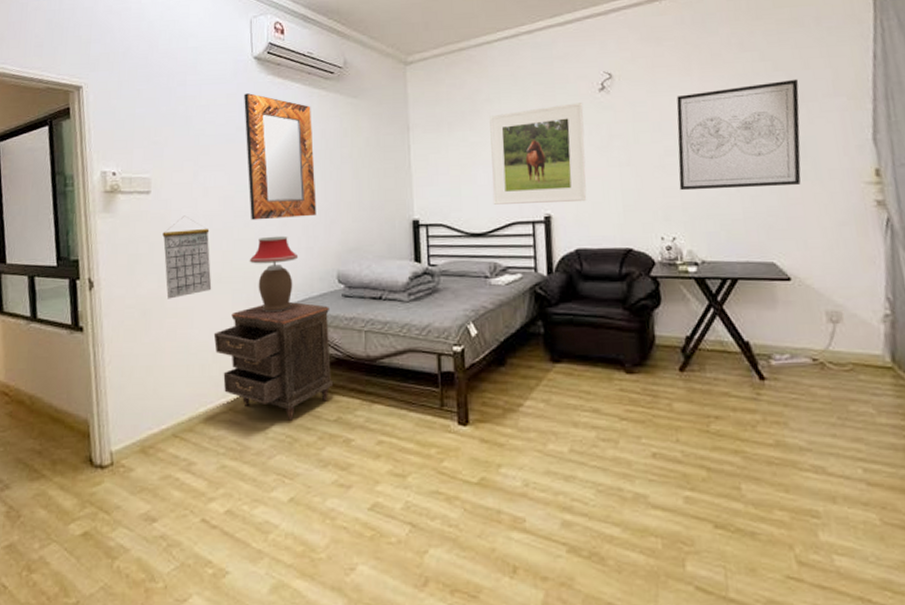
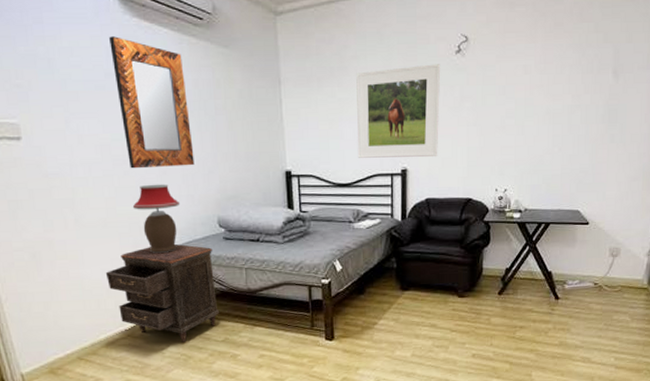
calendar: present [162,215,212,299] -> none [40,163,99,243]
wall art: present [676,79,801,191] -> none [514,51,622,149]

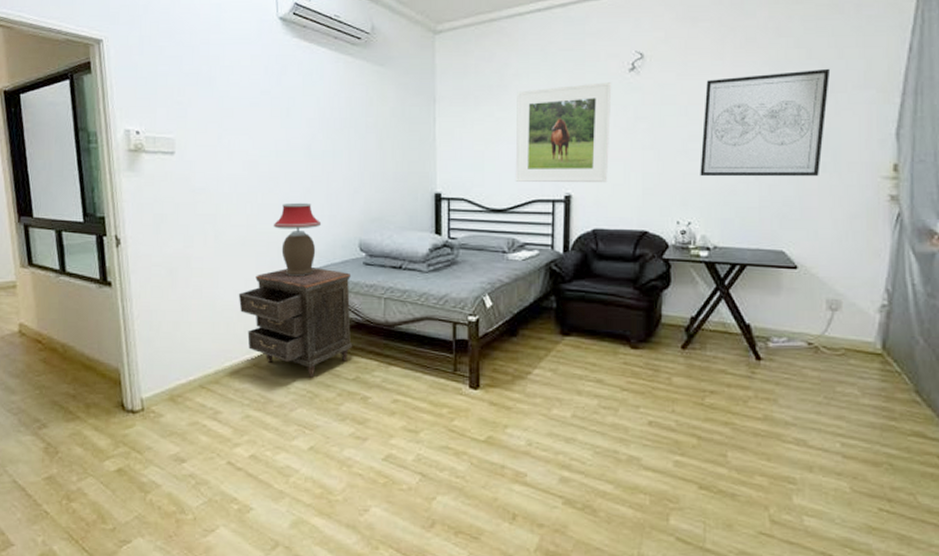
home mirror: present [109,36,195,169] -> none [269,56,340,186]
wall art: none [514,51,622,149] -> present [700,68,831,177]

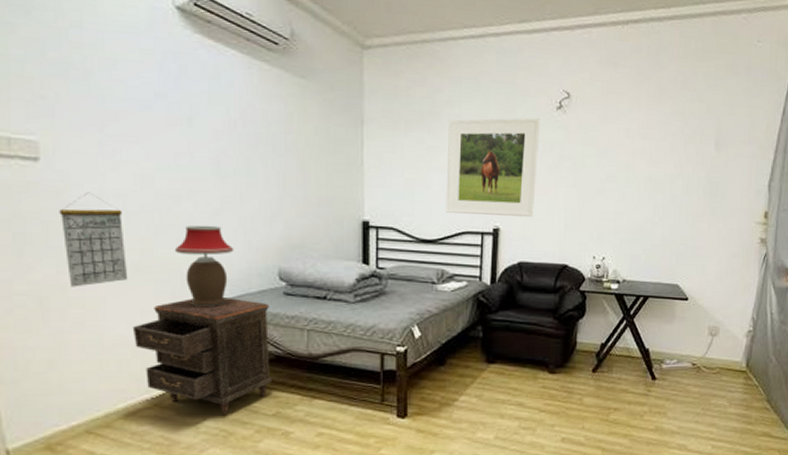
calendar: none [187,178,237,259] -> present [59,192,128,287]
wall art: present [700,68,831,177] -> none [614,123,724,219]

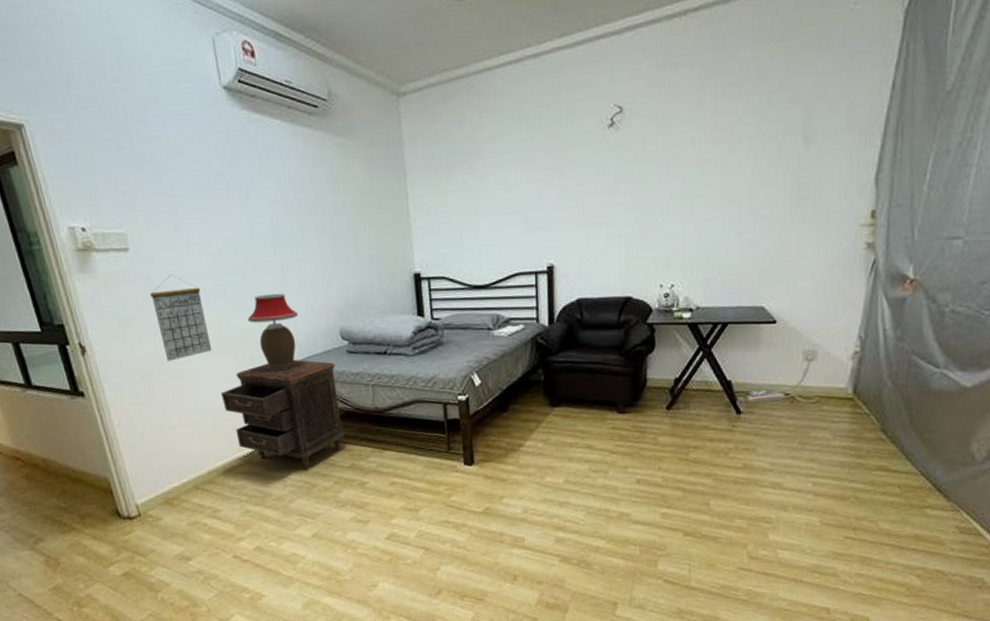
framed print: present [445,118,541,218] -> none [492,141,591,255]

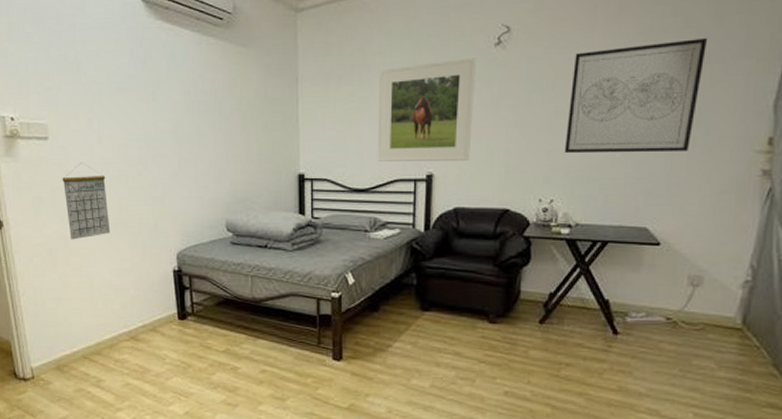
nightstand: present [220,360,345,469] -> none [114,247,223,350]
table lamp: present [247,293,299,371] -> none [144,185,190,256]
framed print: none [492,141,591,255] -> present [377,58,477,162]
wall art: none [682,112,813,237] -> present [564,37,708,154]

